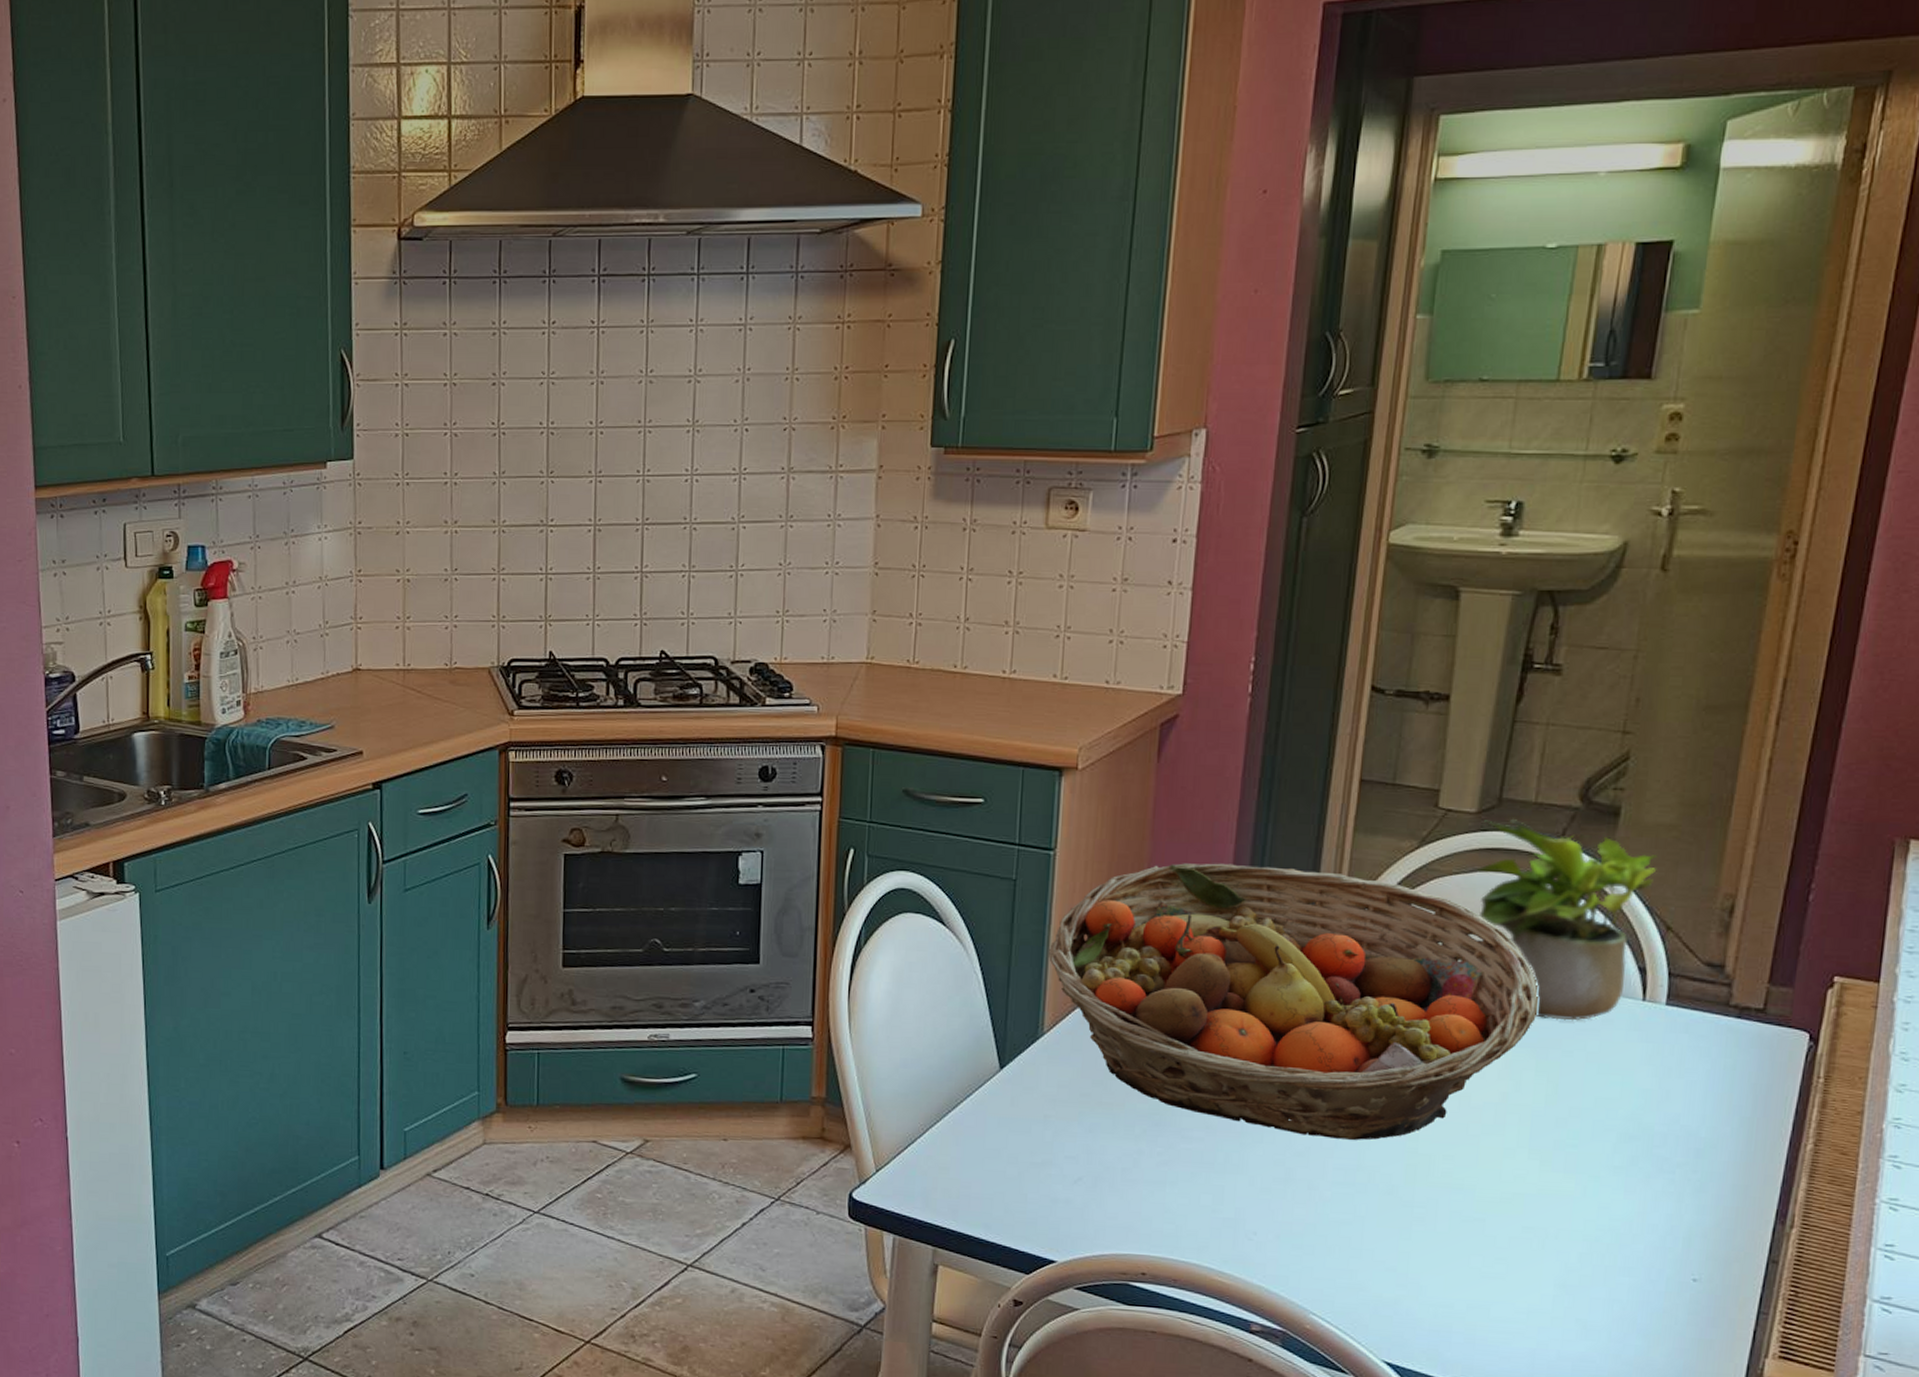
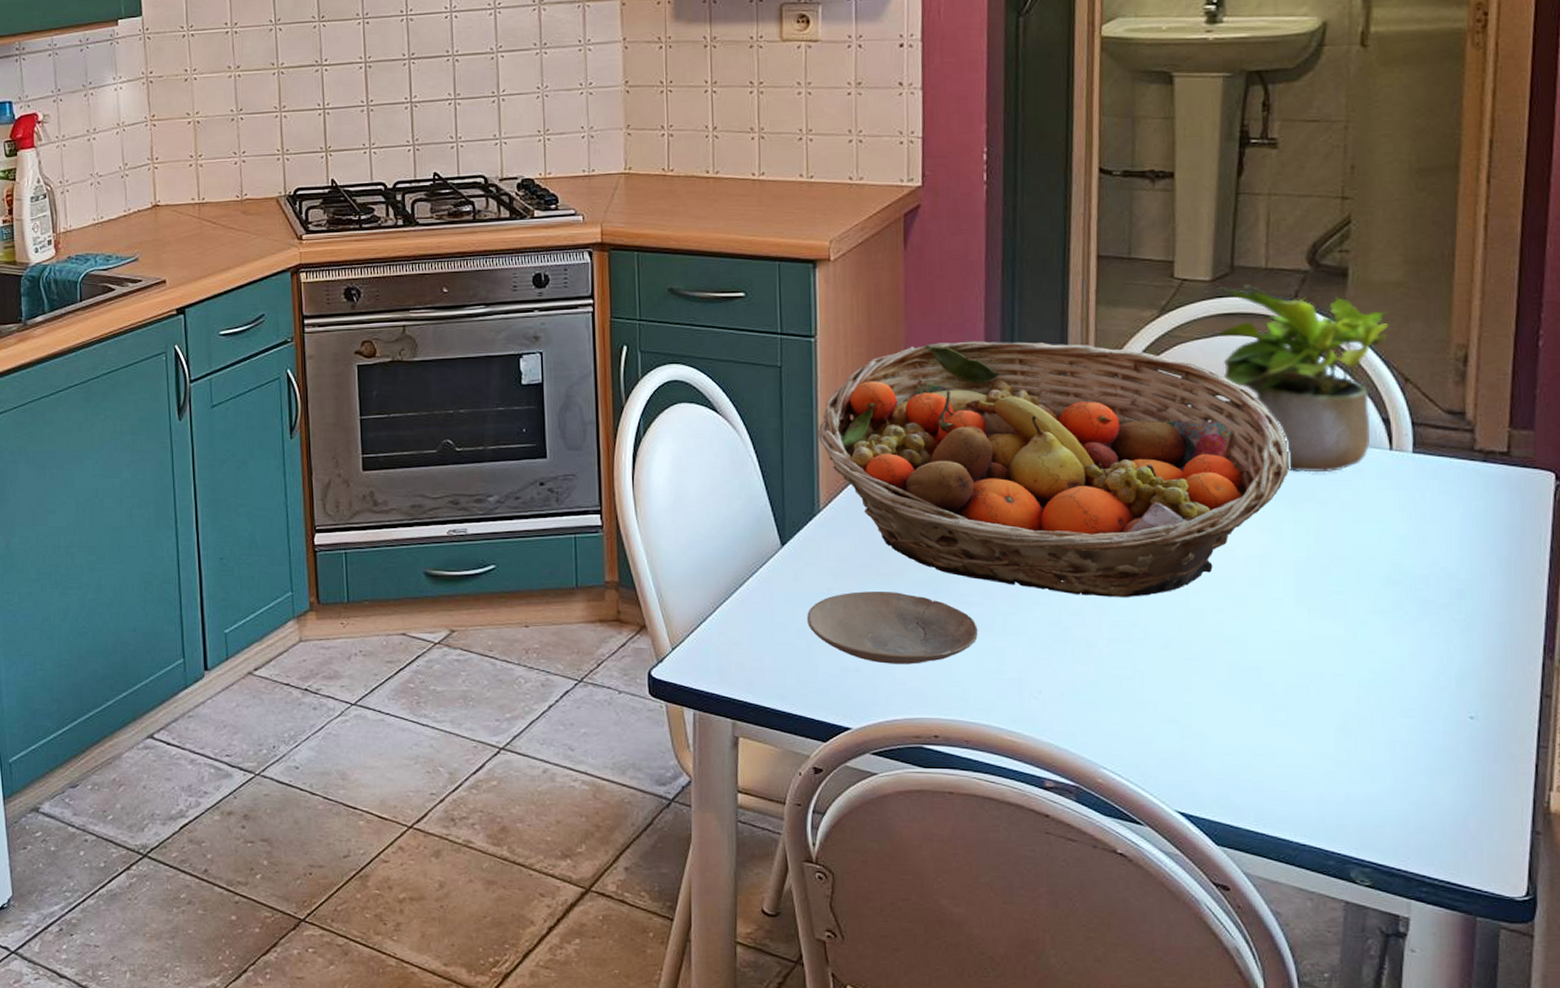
plate: none [1020,1120,1197,1199] -> present [807,591,978,664]

